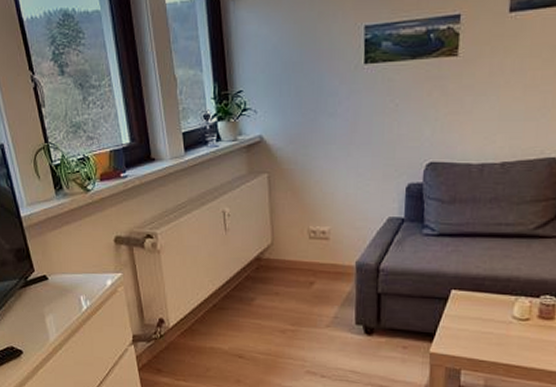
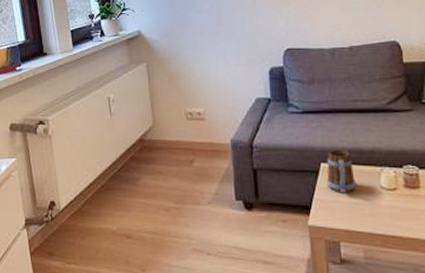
mug: none [455,276,486,322] -> present [327,149,356,193]

